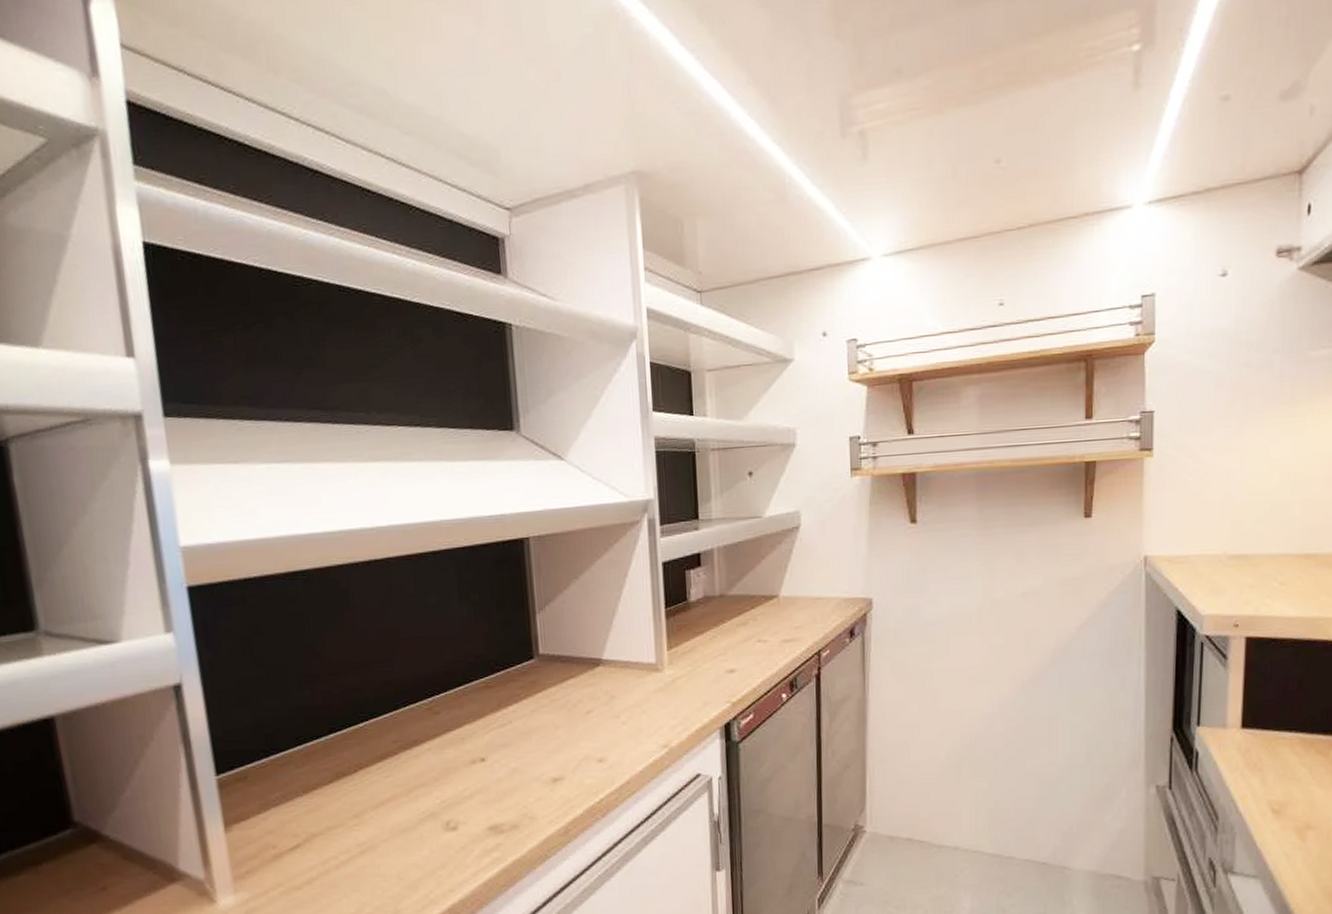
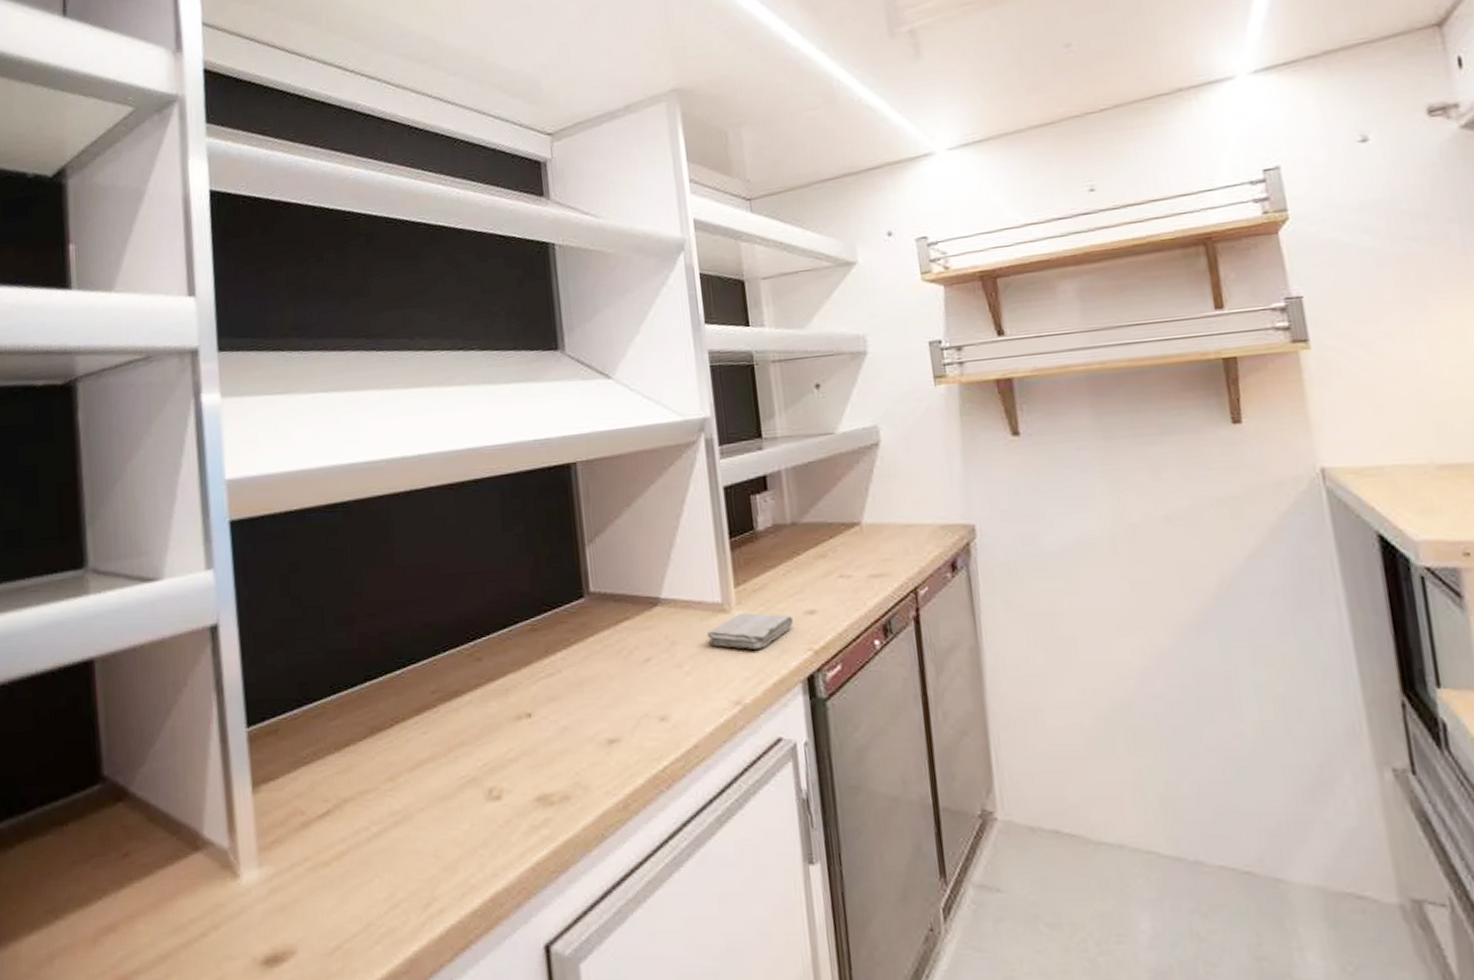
washcloth: none [641,671,716,702] -> present [706,612,793,649]

